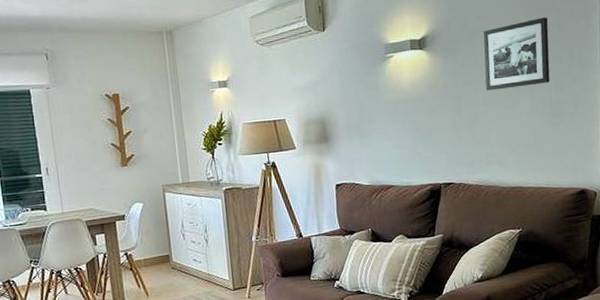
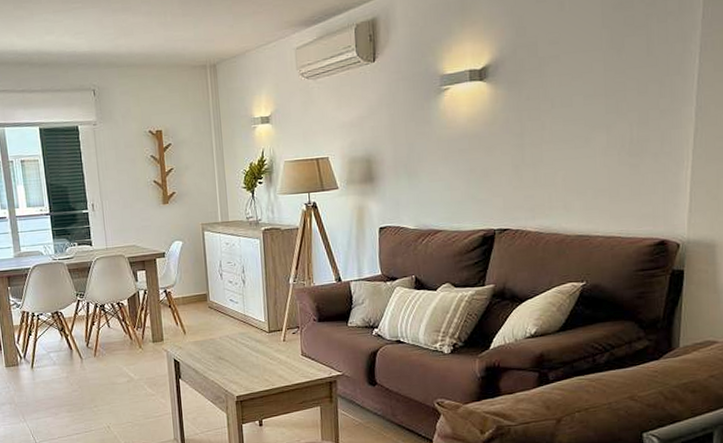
picture frame: present [483,17,550,91] -> none [553,41,636,127]

